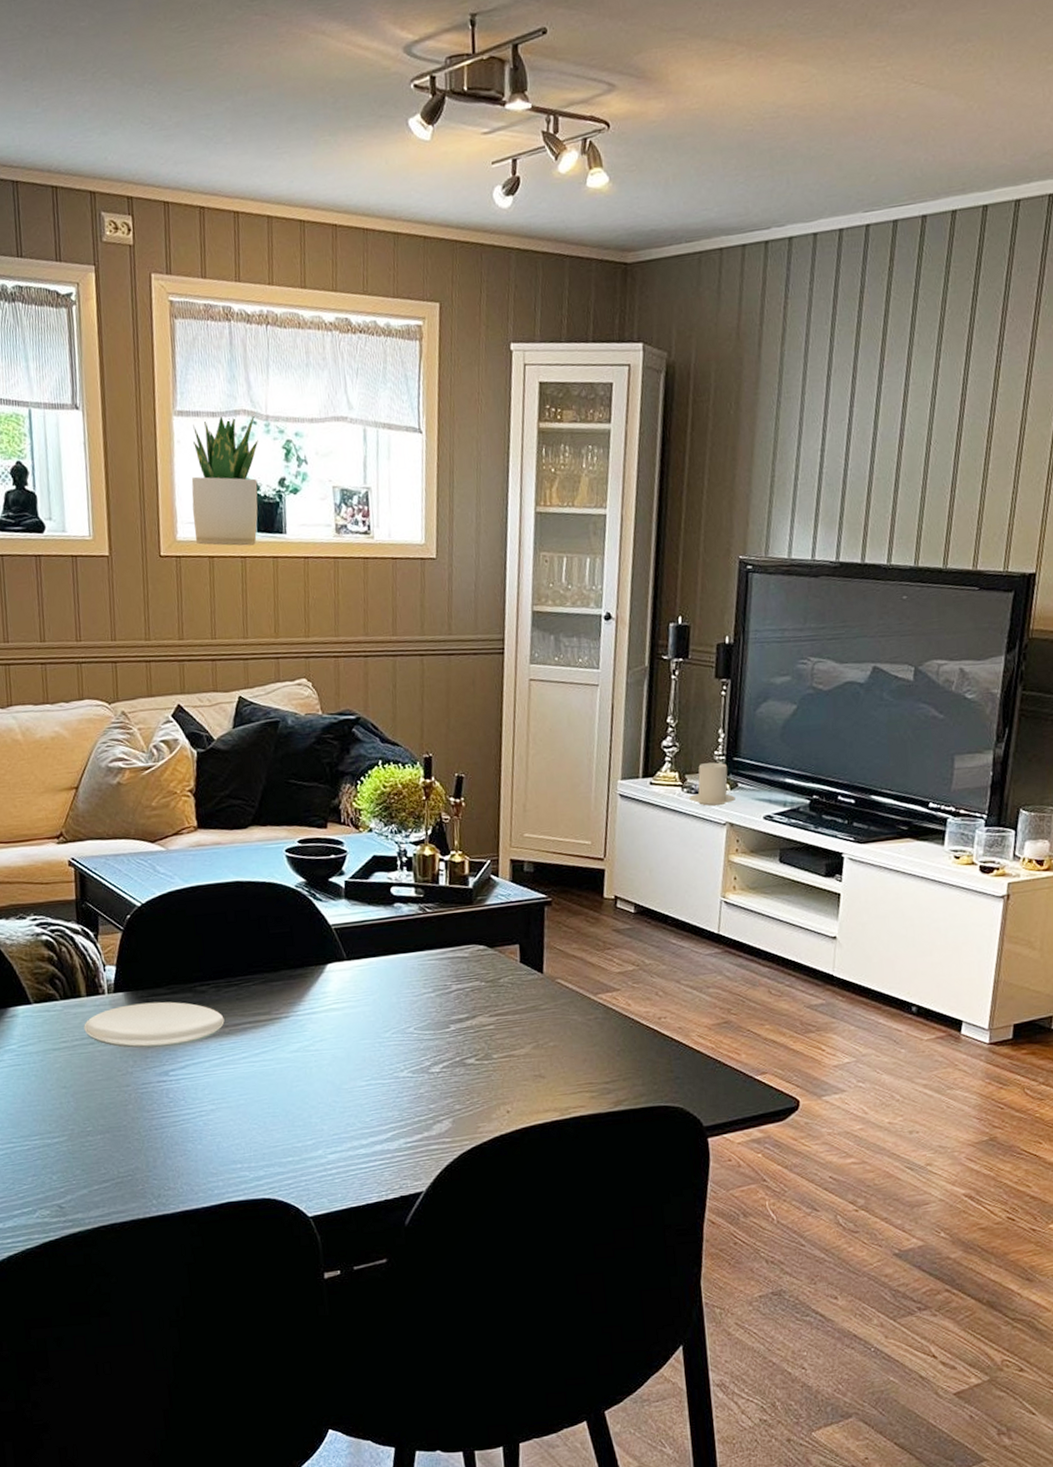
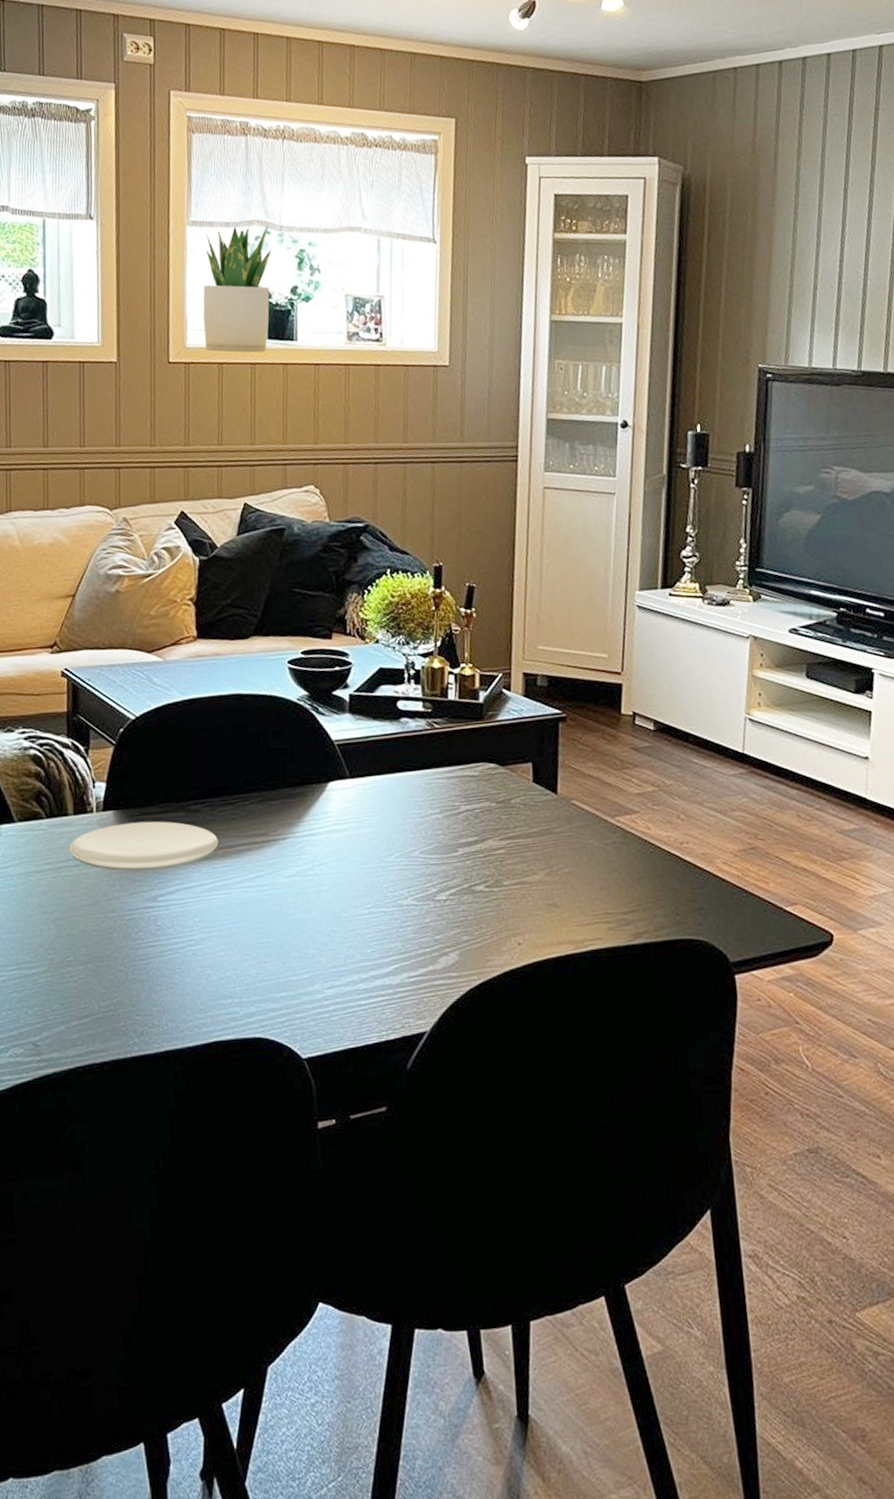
candle: present [689,762,735,807] -> none [710,573,759,619]

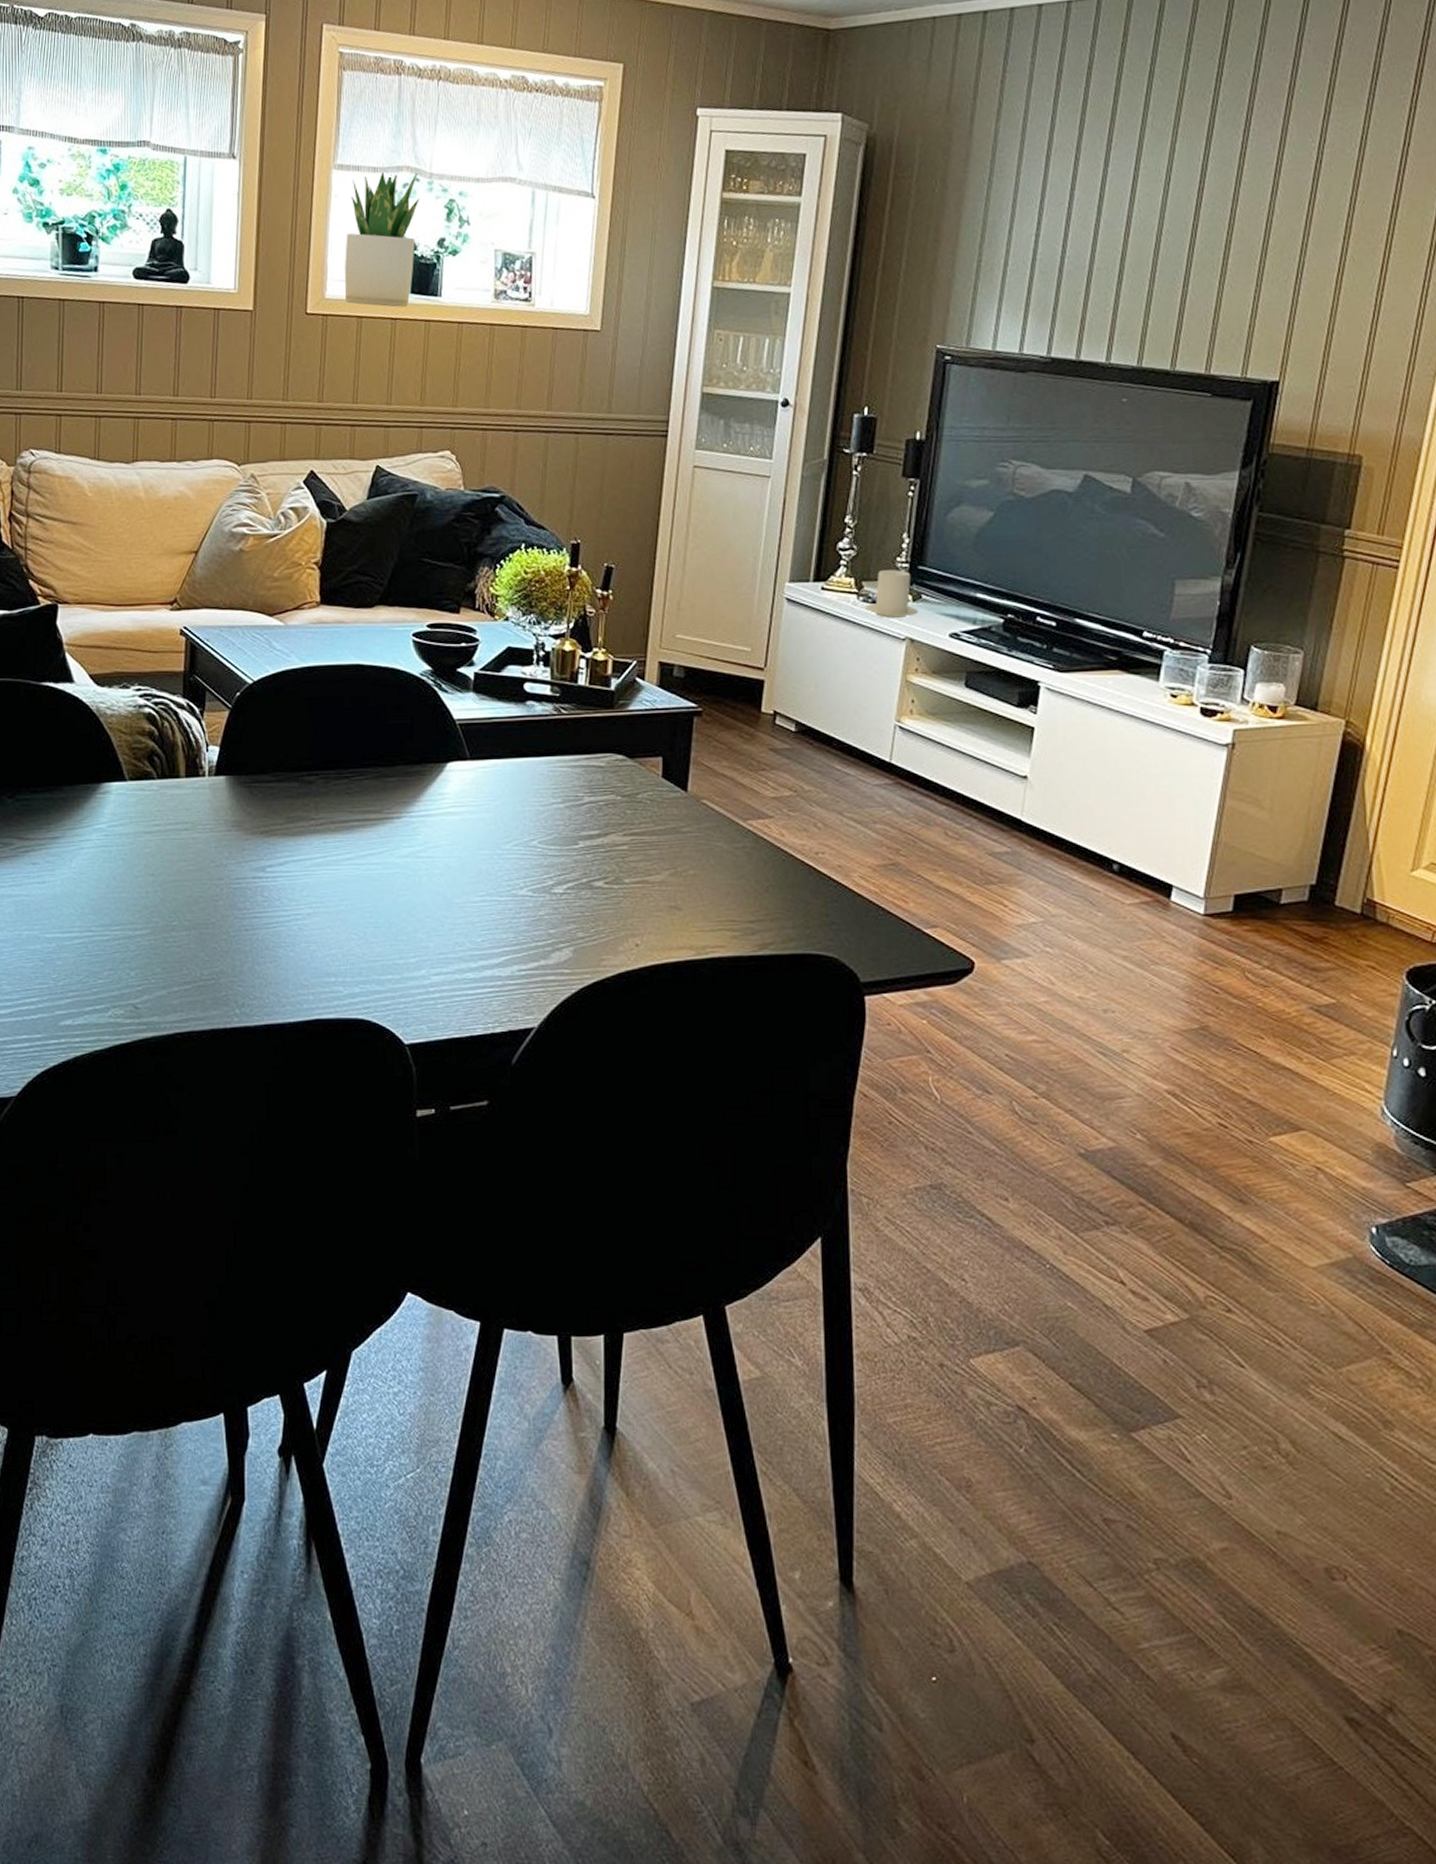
plate: present [69,821,219,872] -> none [179,789,331,840]
candle: none [710,573,759,619] -> present [865,570,918,619]

